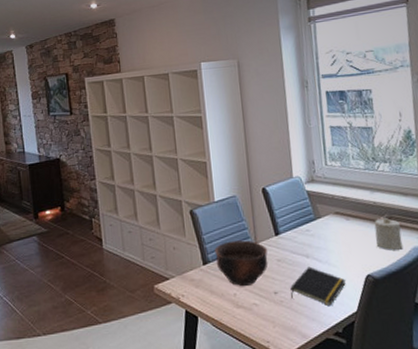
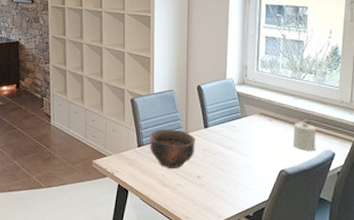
notepad: present [290,266,346,307] -> none [212,157,261,193]

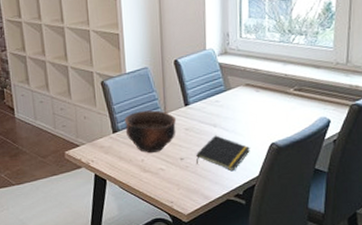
notepad: none [212,157,261,193] -> present [196,135,250,172]
candle: present [292,121,316,151] -> none [283,89,310,121]

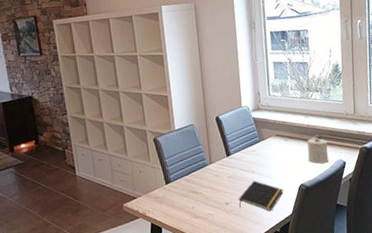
bowl: present [124,110,177,154] -> none [175,161,221,201]
candle: none [283,89,310,121] -> present [307,137,329,164]

